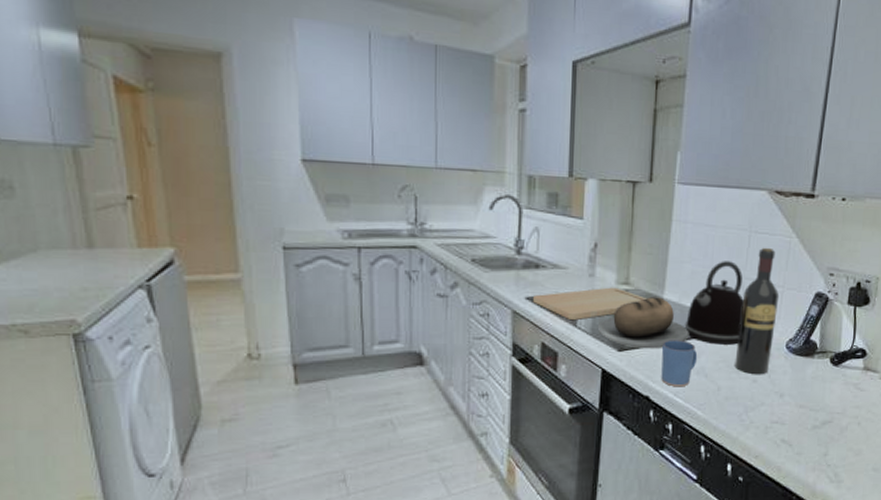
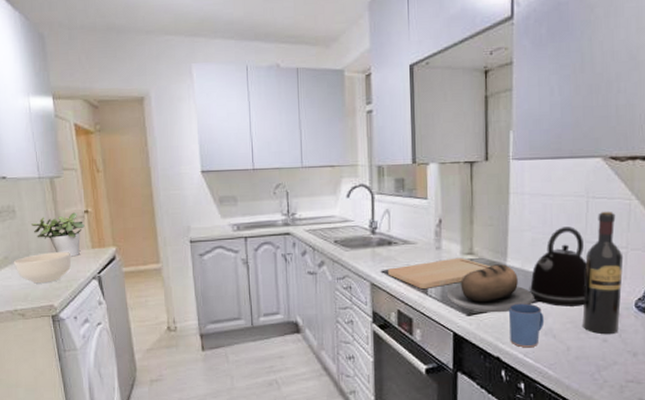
bowl: none [10,249,106,291] -> present [13,252,72,284]
potted plant: none [41,197,127,257] -> present [31,212,85,257]

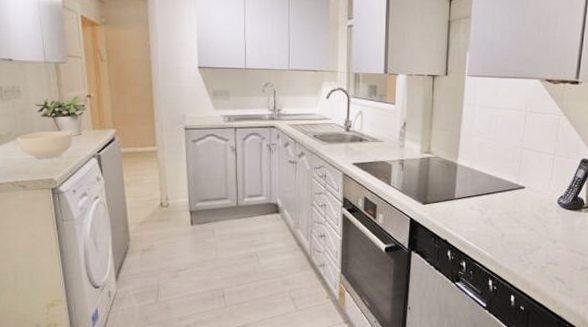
cutting board: present [388,257,491,289] -> none [358,155,444,180]
bread: present [447,264,534,313] -> none [407,163,478,203]
mug: present [509,303,545,348] -> none [456,196,485,233]
kettle: present [529,227,587,306] -> none [474,135,522,201]
wine bottle: present [582,211,624,334] -> none [515,123,551,224]

